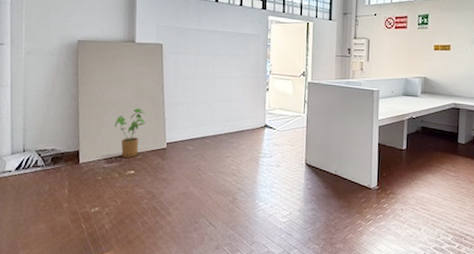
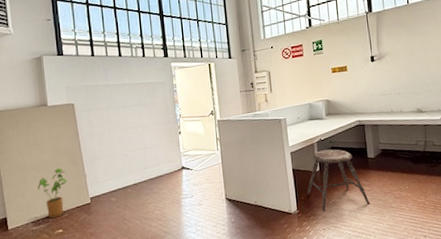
stool: none [390,128,454,191] -> present [307,149,371,211]

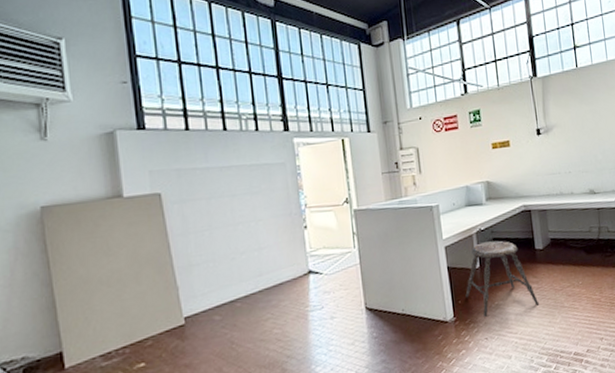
house plant: present [37,168,68,219] -> none [108,280,152,349]

